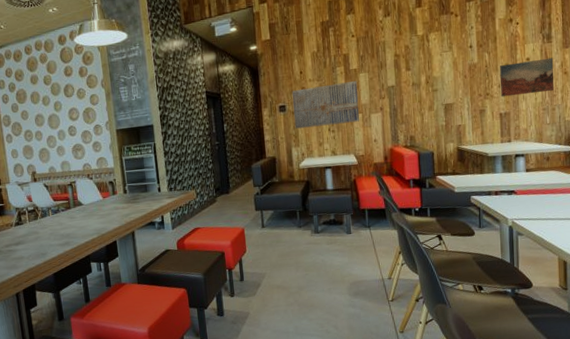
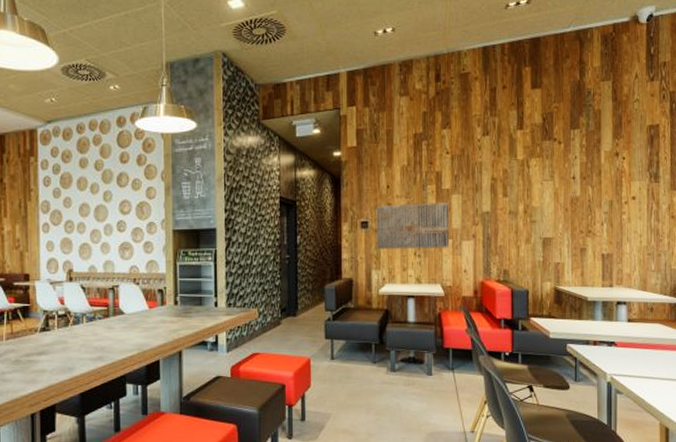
wall art: present [499,57,554,97] -> none [603,199,661,237]

